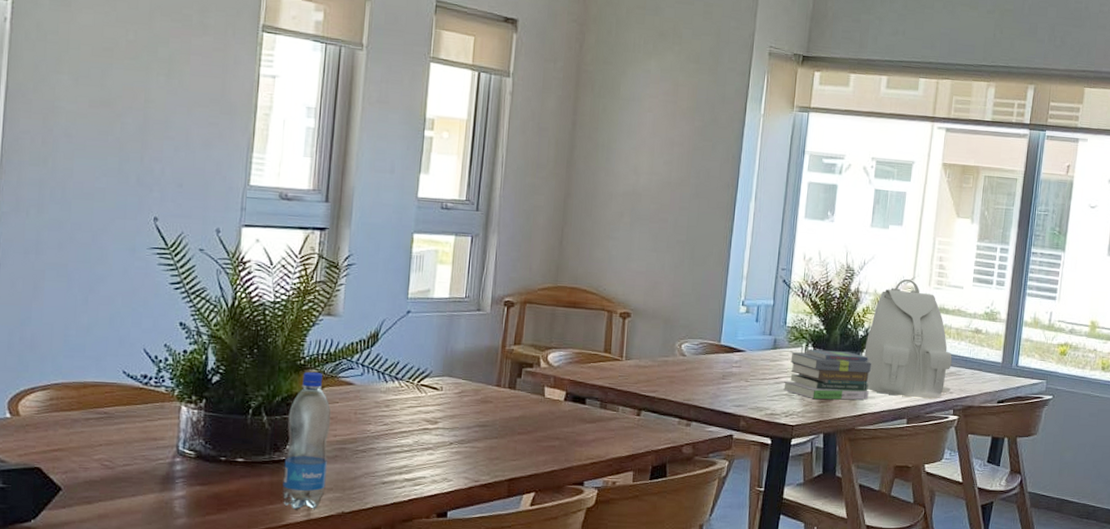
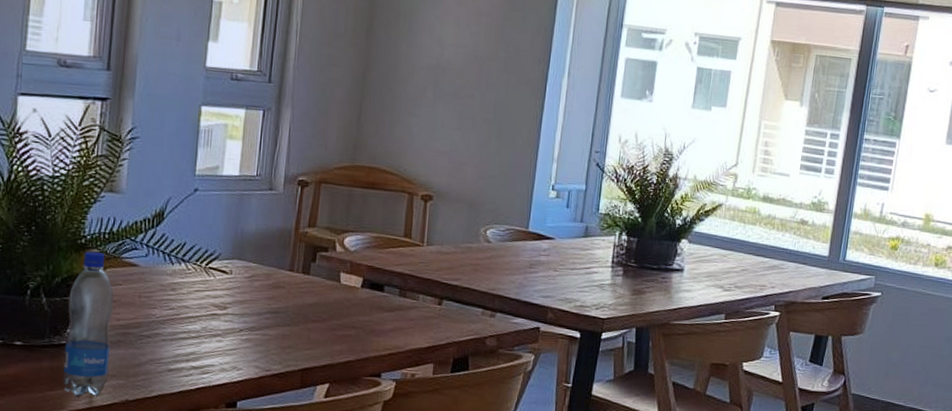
books: present [784,349,871,400] -> none [595,238,689,293]
backpack: present [864,278,952,399] -> none [681,164,776,294]

